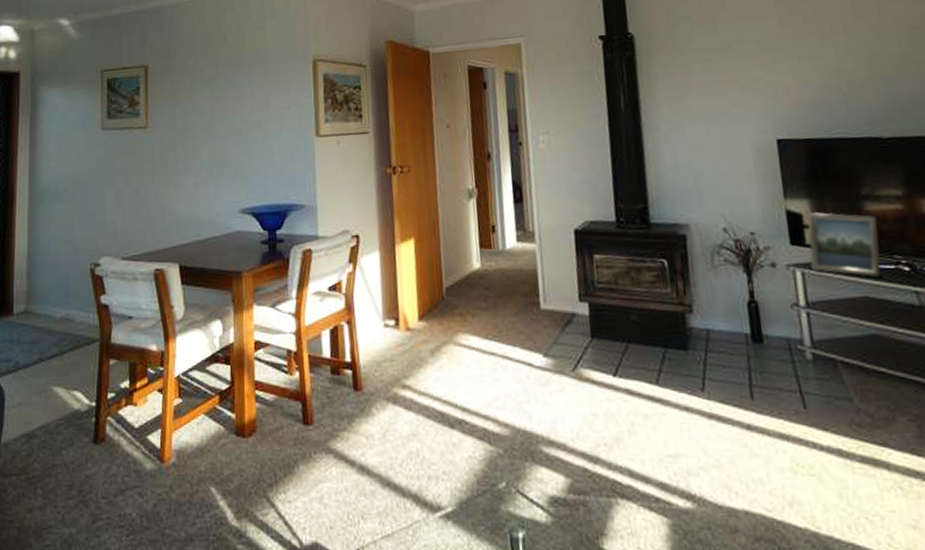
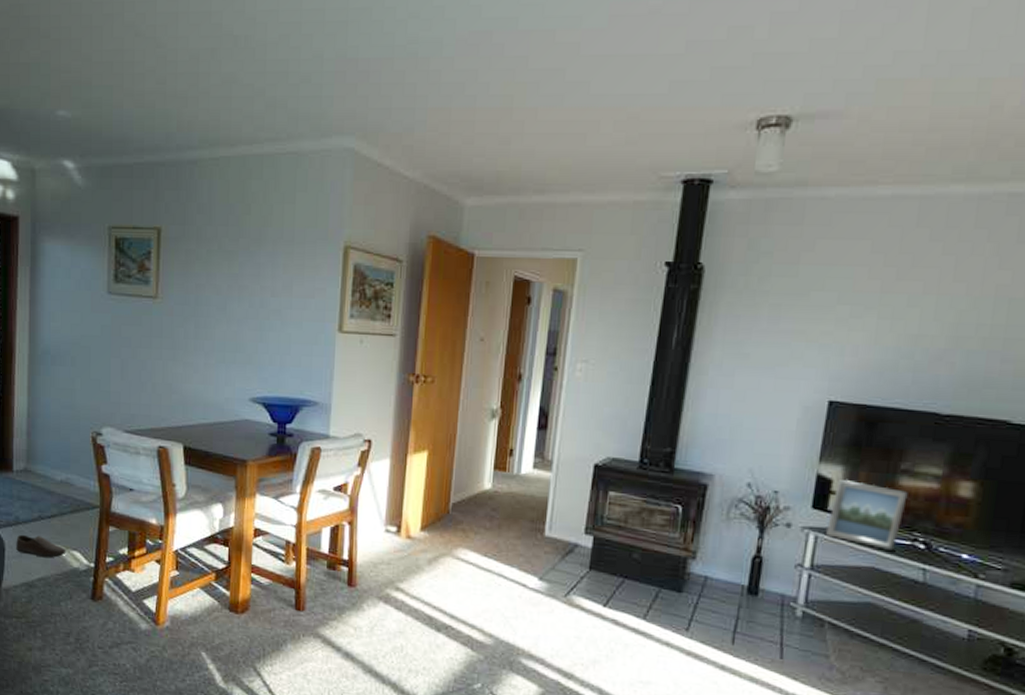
shoe: none [15,379,67,403] -> present [15,534,66,558]

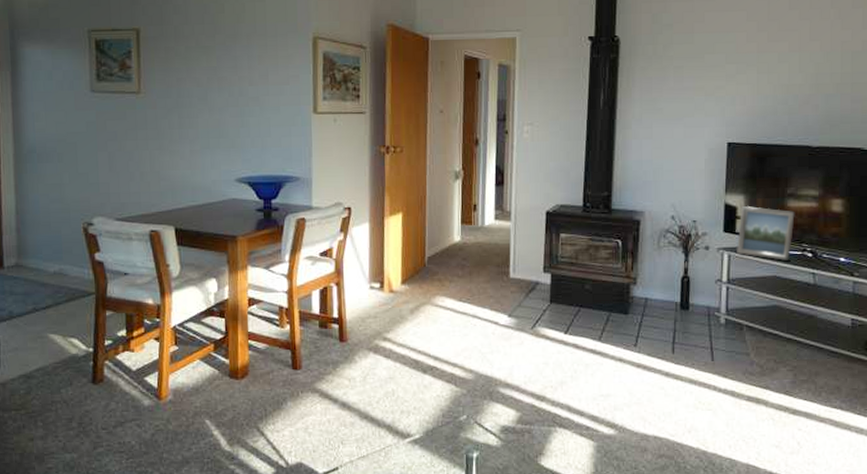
shoe: present [15,534,66,558] -> none [10,327,64,348]

